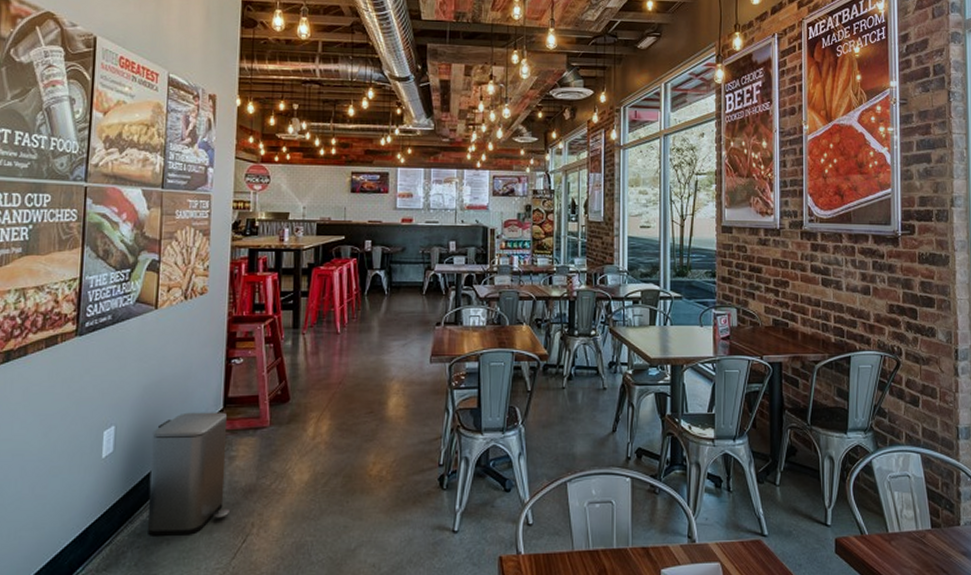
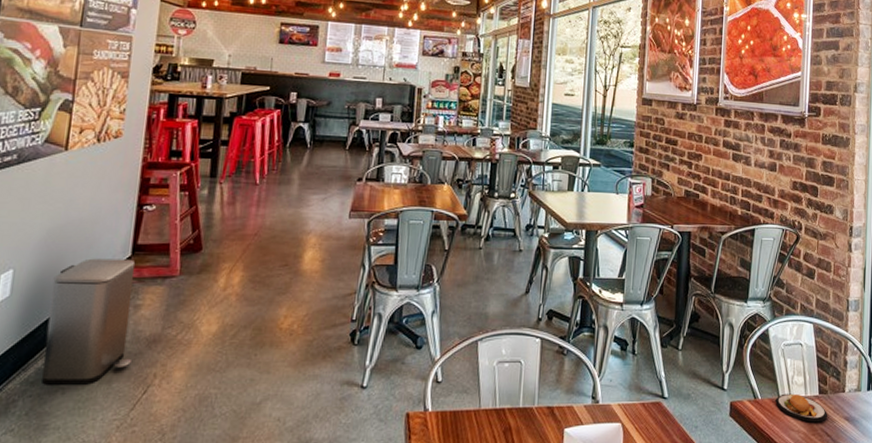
burger: none [884,528,943,558] -> present [775,393,828,423]

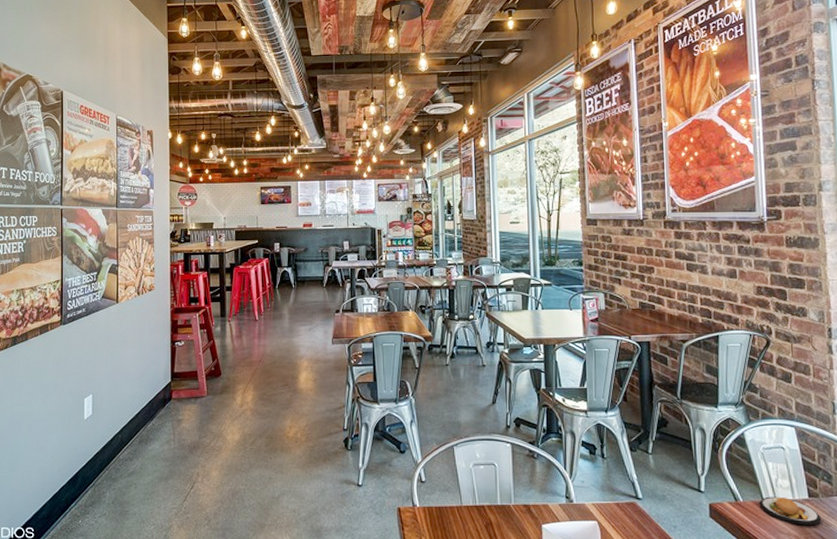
pedal bin: present [41,258,136,385] -> none [119,384,181,481]

